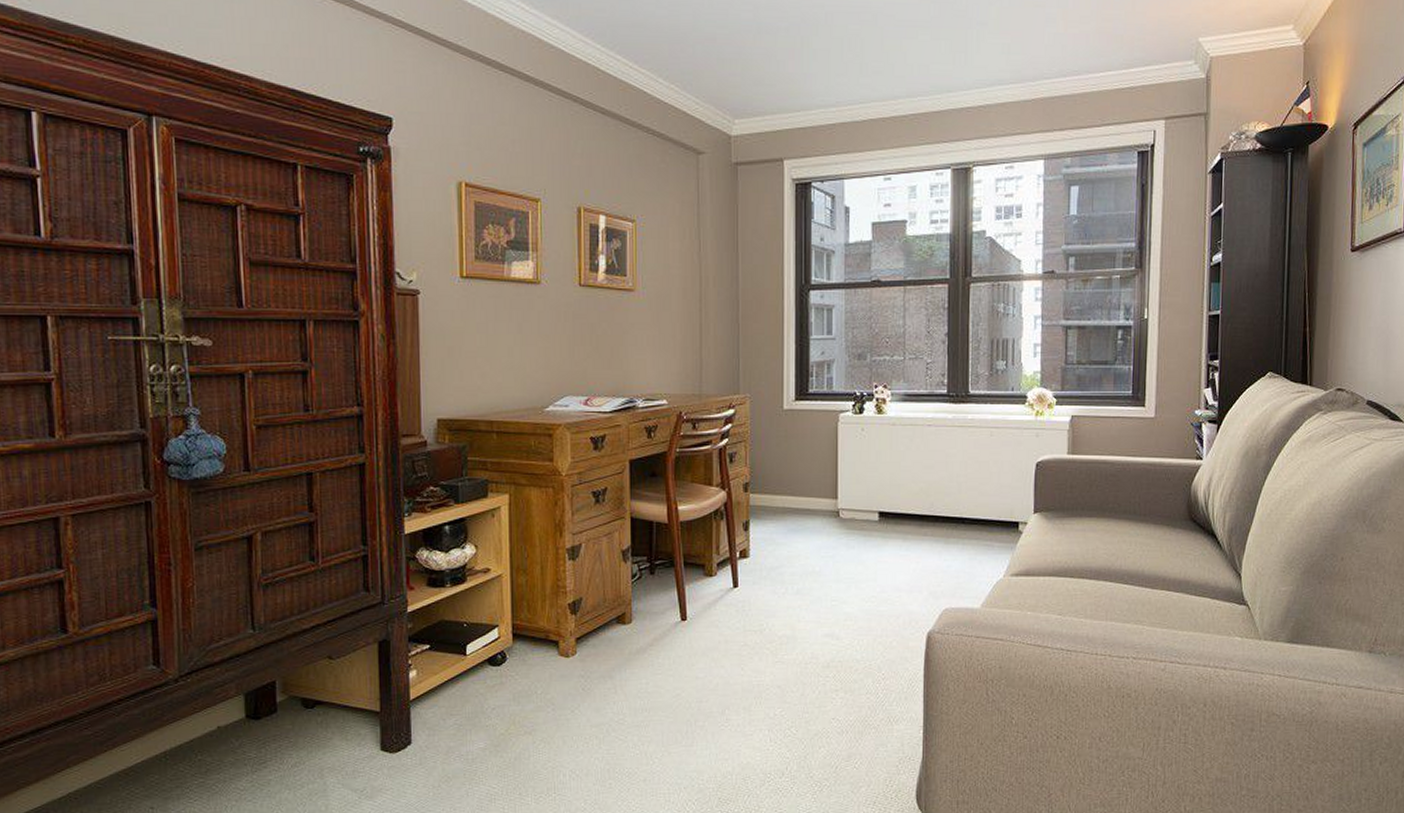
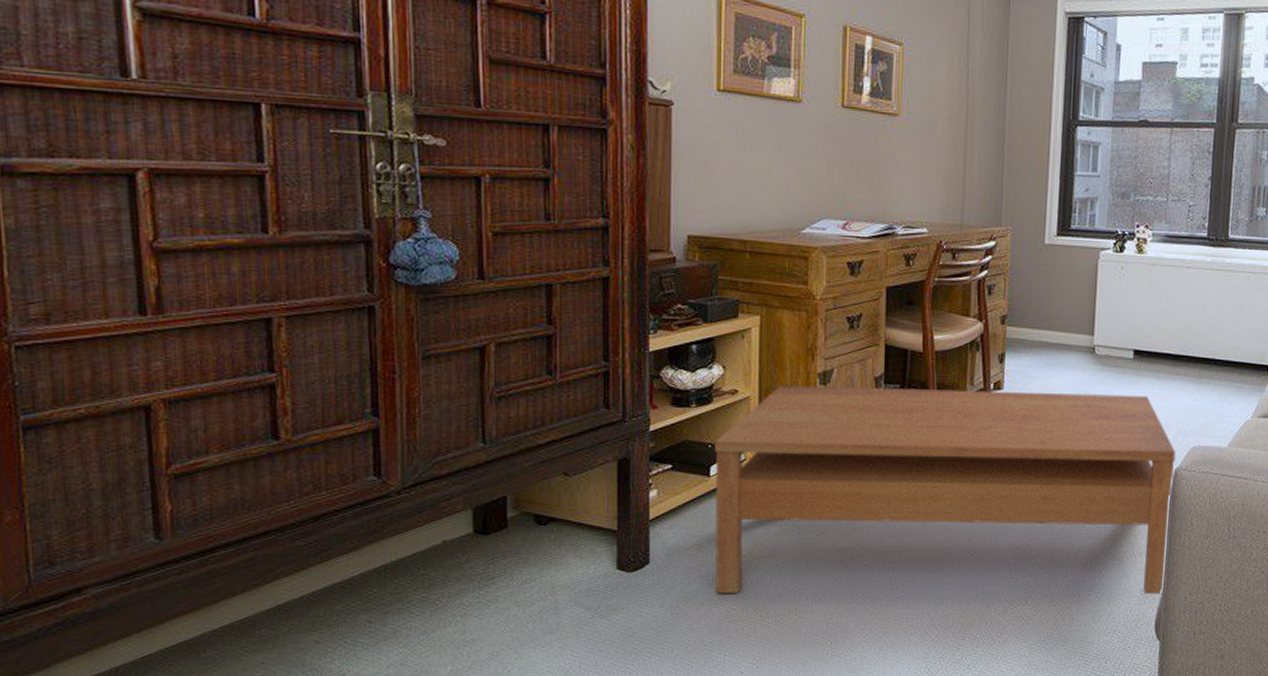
coffee table: none [470,558,928,772] -> present [715,385,1176,595]

